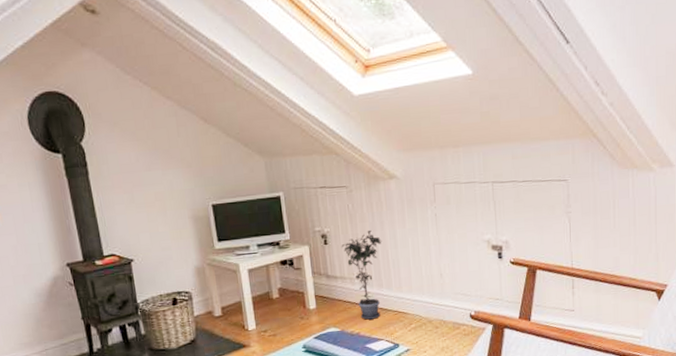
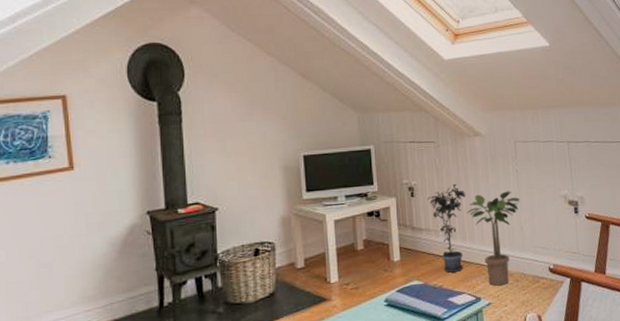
potted plant: none [382,236,440,333] -> present [466,191,520,286]

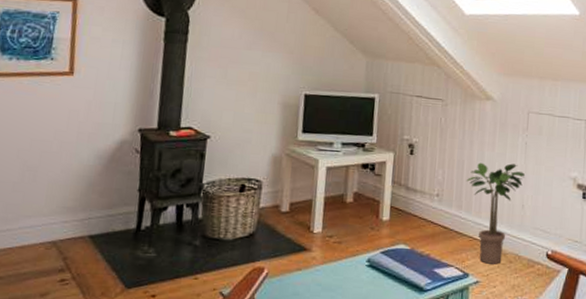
potted plant: present [427,183,467,273] -> none [426,147,469,242]

